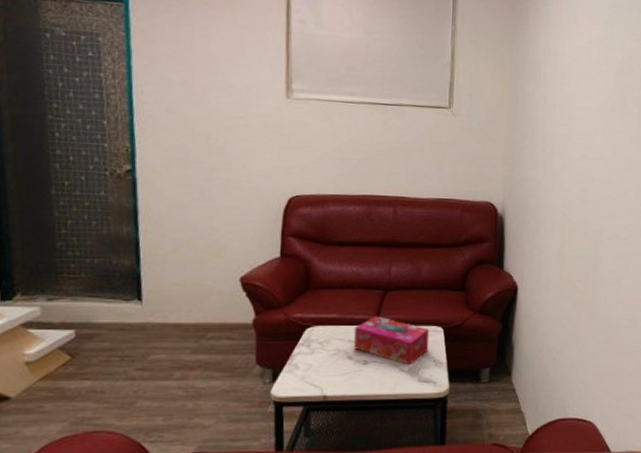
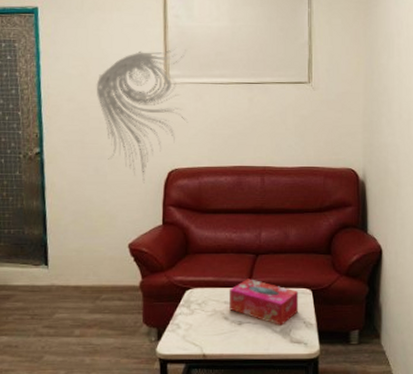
wall sculpture: none [202,56,314,210] -> present [96,46,189,183]

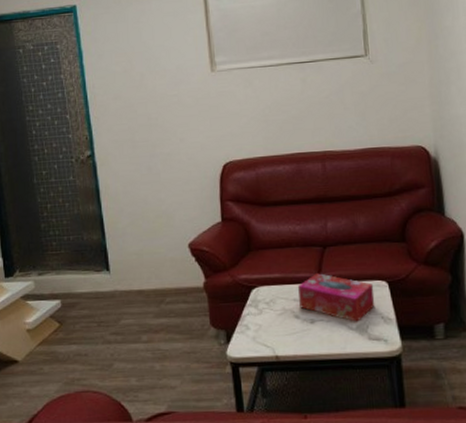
wall sculpture: present [96,46,189,183] -> none [141,30,240,179]

